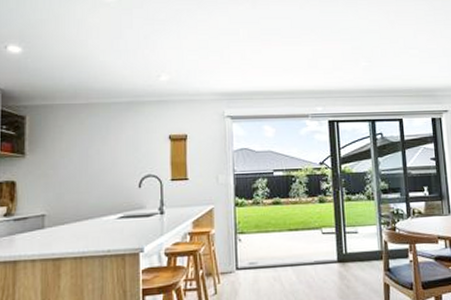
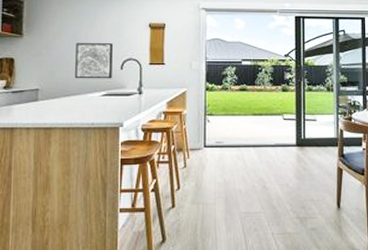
wall art: none [87,159,129,201] -> present [75,43,113,79]

